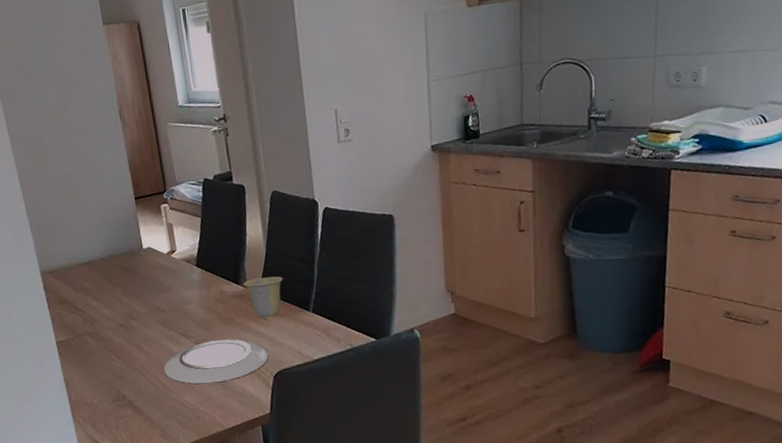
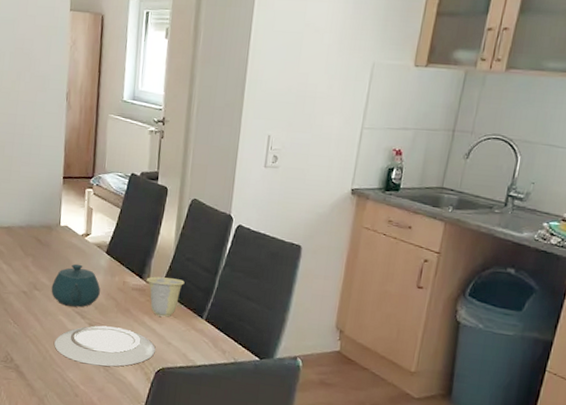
teapot: none [147,283,199,329] -> present [51,263,101,307]

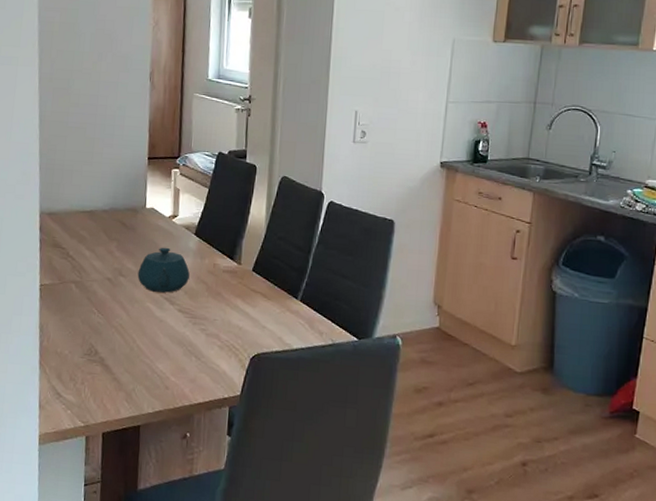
plate: present [54,325,156,367] -> none [142,311,250,355]
cup: present [146,276,185,317] -> none [237,257,277,299]

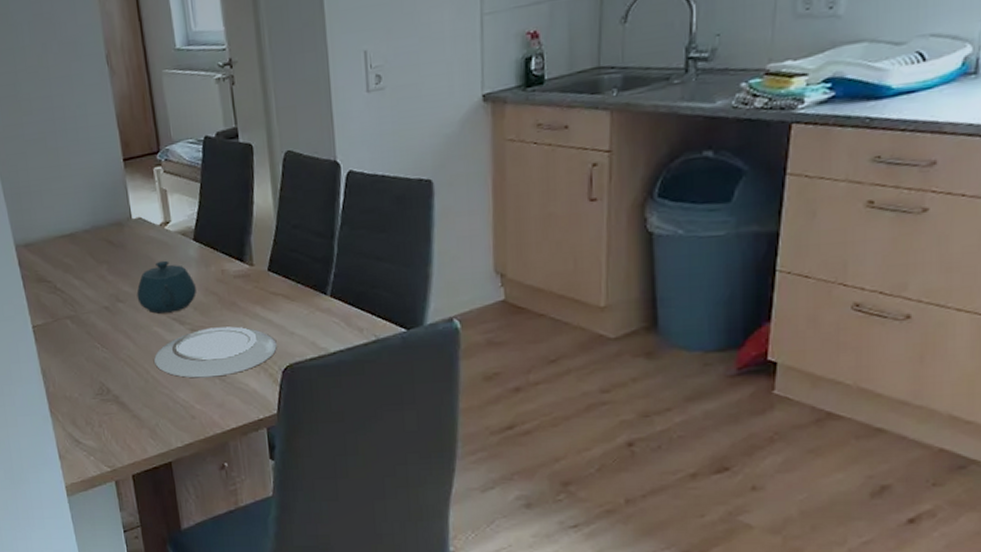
plate: none [142,311,250,355] -> present [154,326,277,378]

